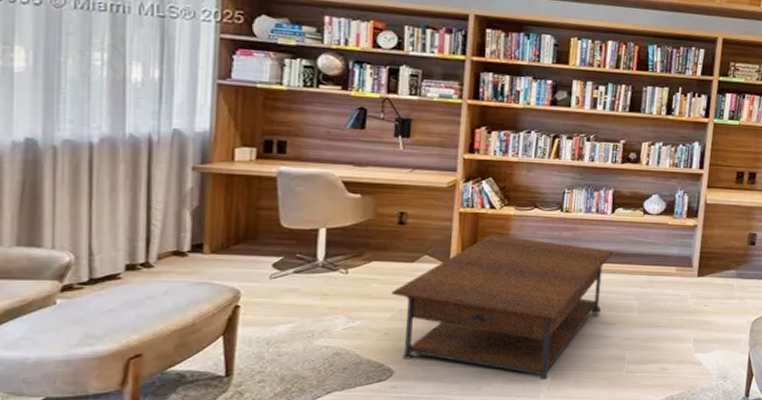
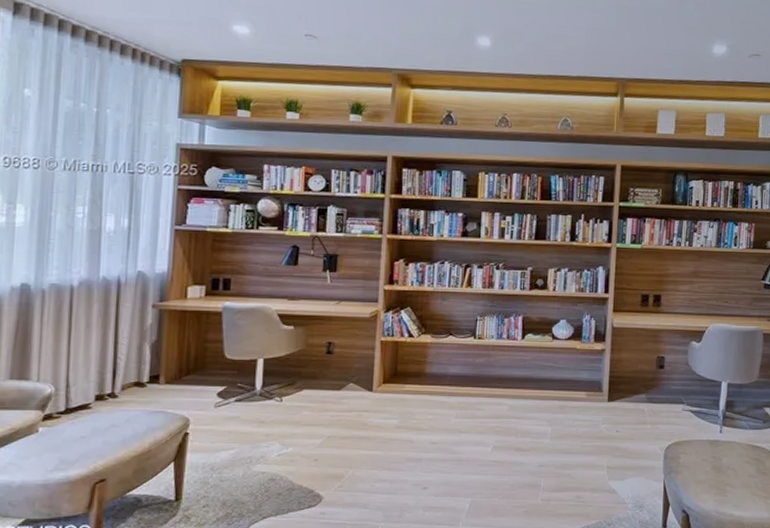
coffee table: present [391,234,613,380] -> none [320,362,525,507]

